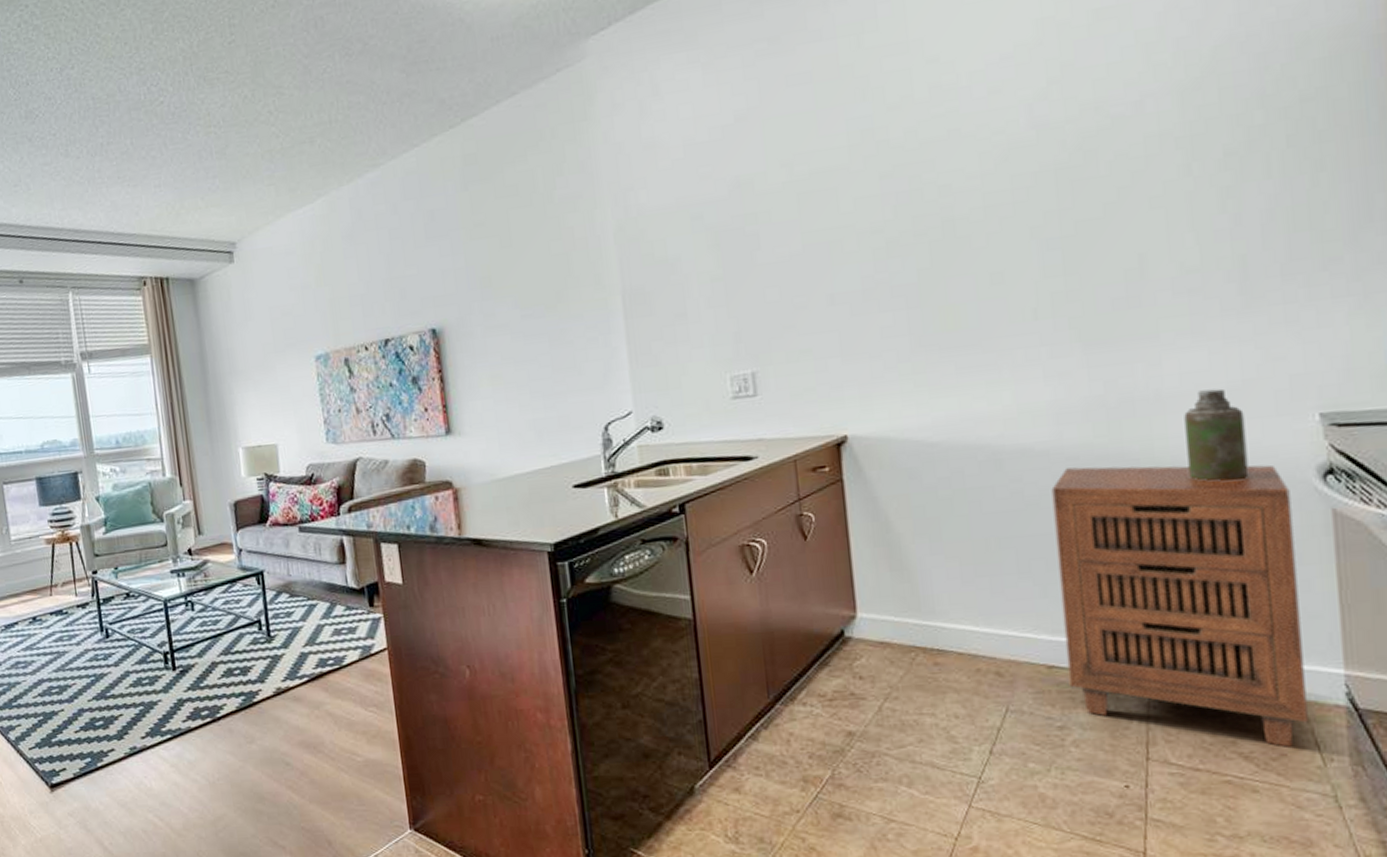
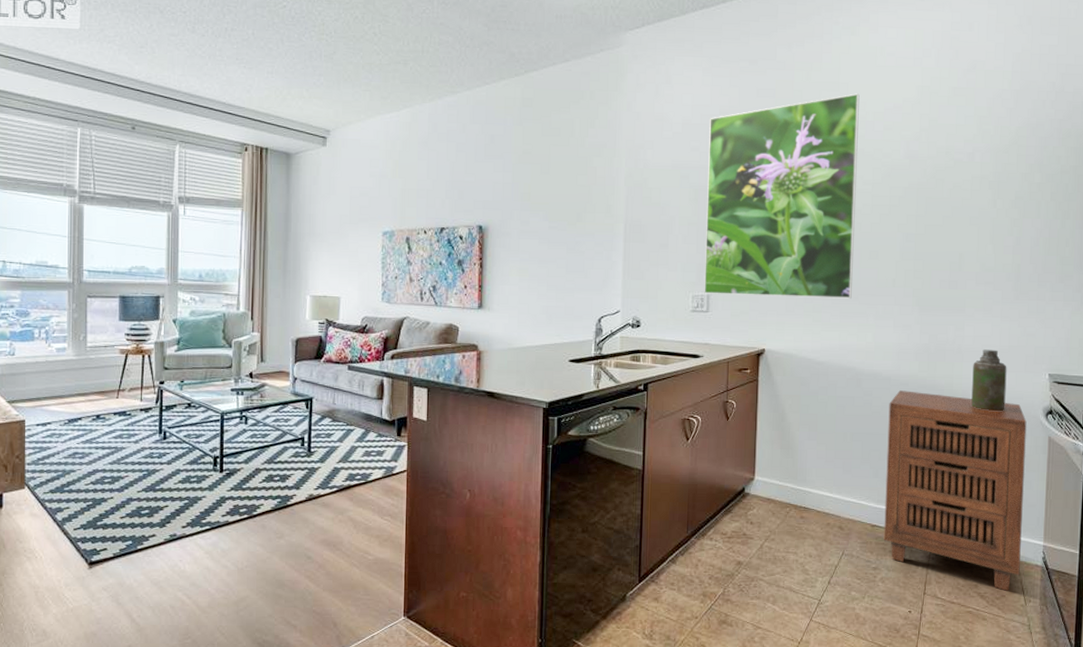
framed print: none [721,50,971,372] -> present [704,93,860,299]

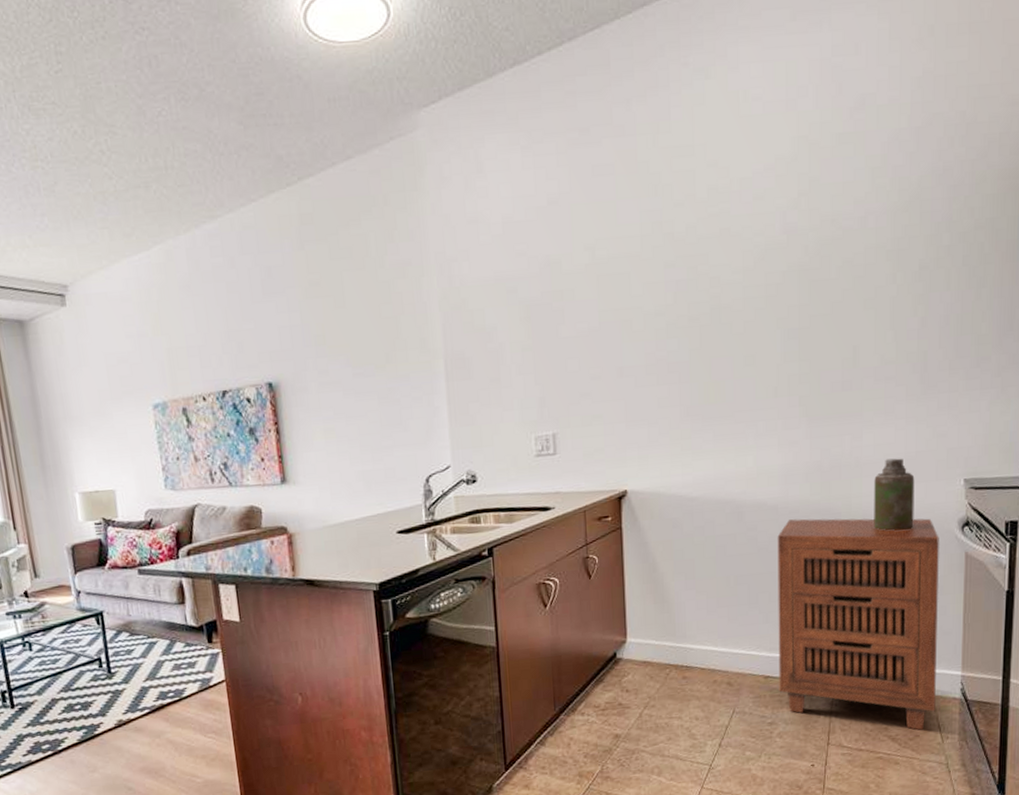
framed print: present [704,93,860,299] -> none [536,156,726,433]

